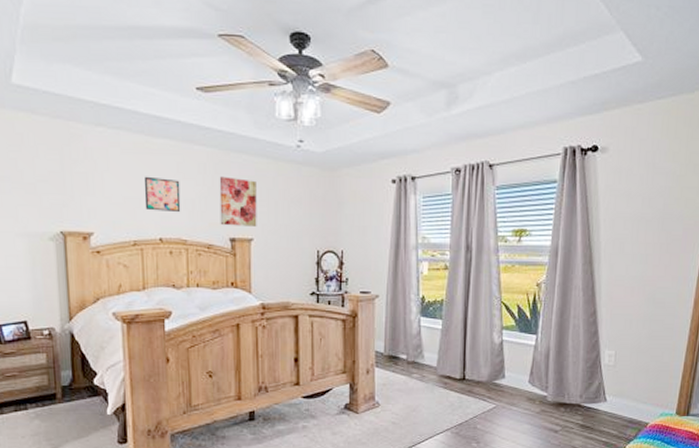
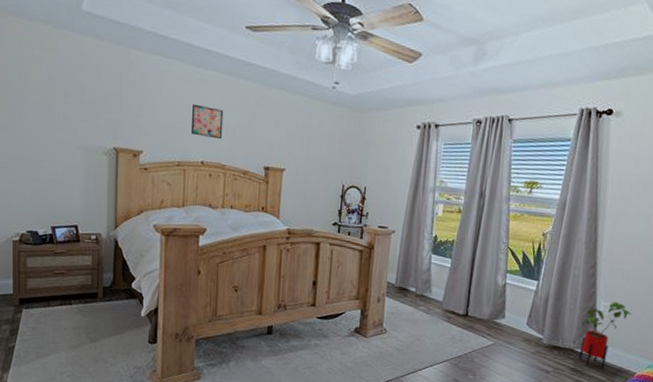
wall art: present [219,176,257,226] -> none [257,109,293,158]
house plant: none [586,350,639,421] -> present [578,302,632,368]

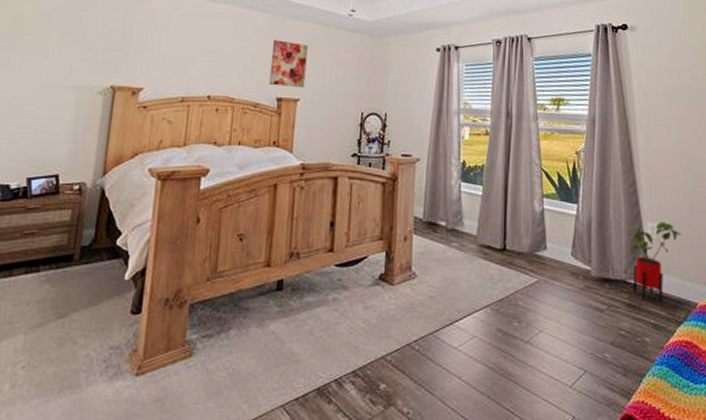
wall art: present [190,104,224,140] -> none [197,37,235,72]
wall art: none [257,109,293,158] -> present [269,40,308,87]

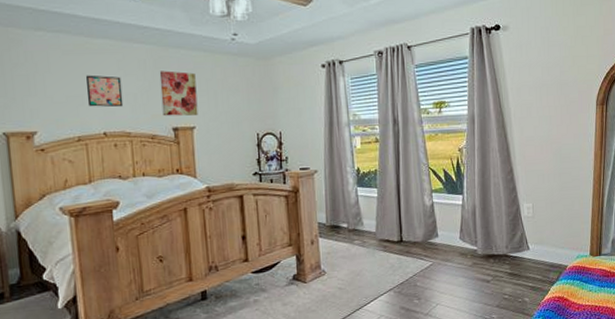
wall art: none [197,37,235,72] -> present [85,75,124,108]
house plant: present [630,222,682,301] -> none [509,202,553,269]

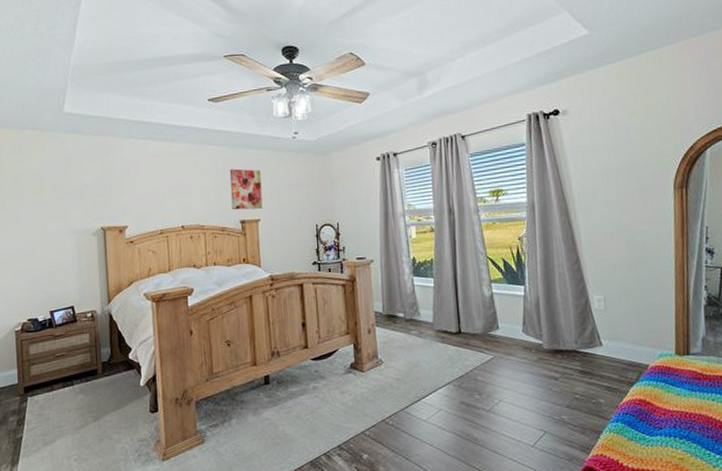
wall art: present [85,75,124,108] -> none [168,175,199,203]

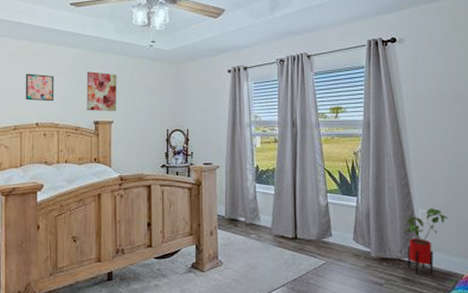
wall art: none [168,175,199,203] -> present [25,73,54,102]
house plant: none [577,294,628,366] -> present [403,208,449,274]

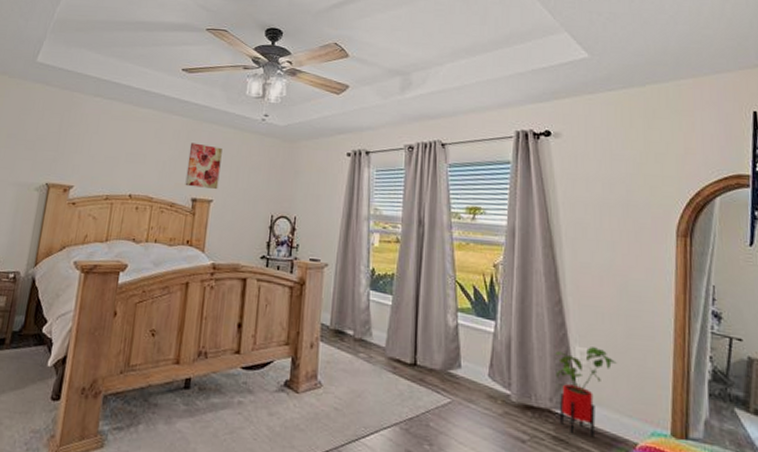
wall art: present [25,73,54,102] -> none [121,139,156,173]

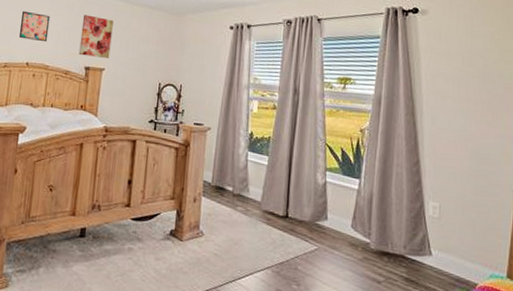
wall art: none [121,139,156,173] -> present [18,10,51,42]
house plant: present [555,347,617,437] -> none [410,202,464,278]

